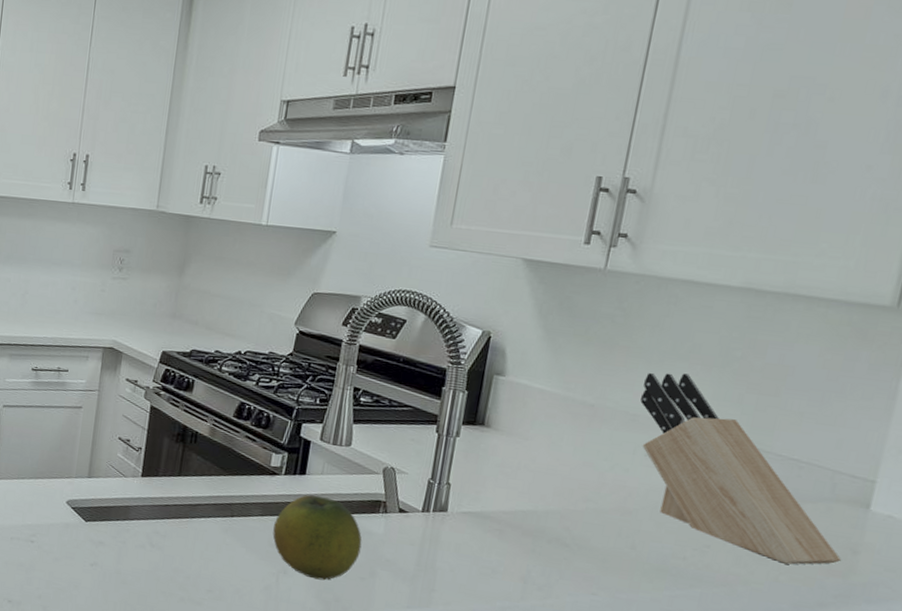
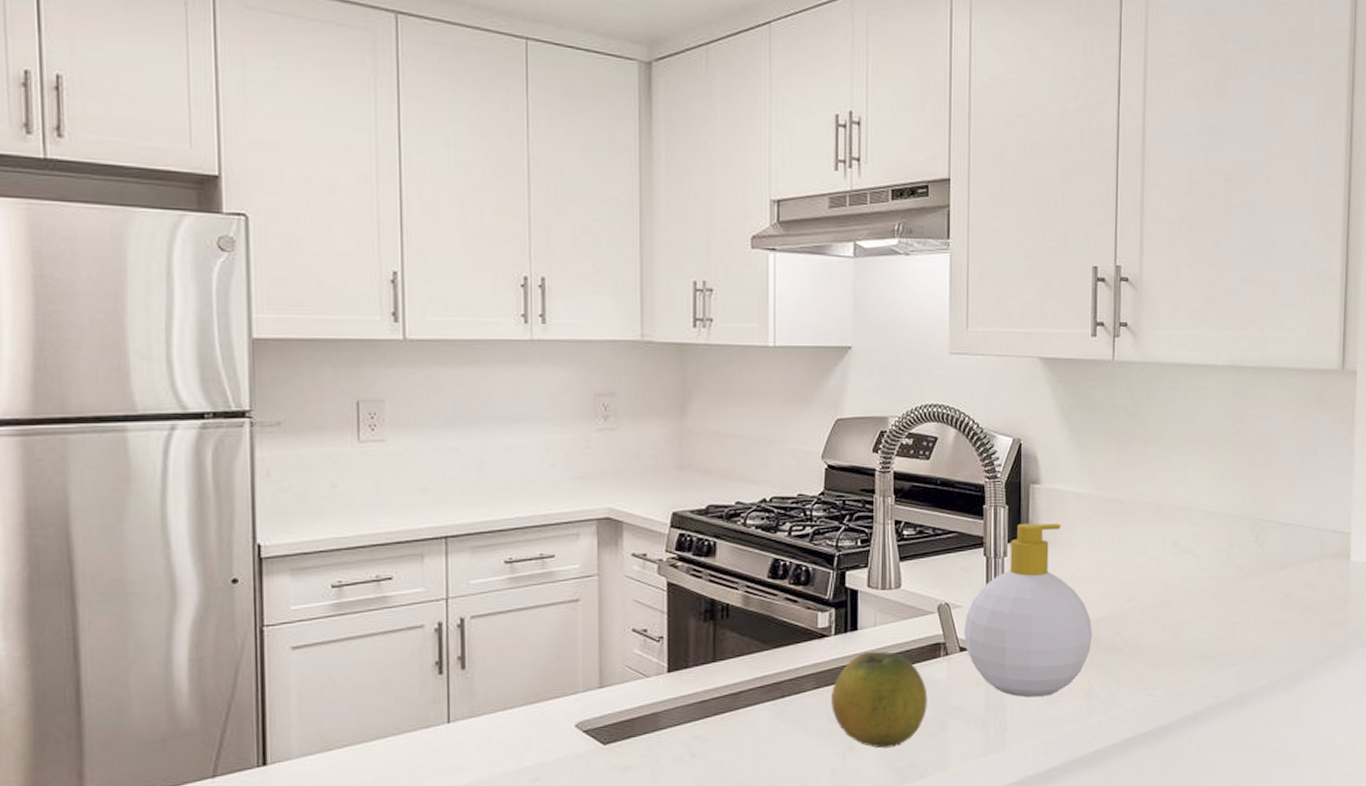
soap bottle: none [404,409,539,571] -> present [964,523,1092,698]
knife block: present [640,373,841,565] -> none [1162,456,1337,626]

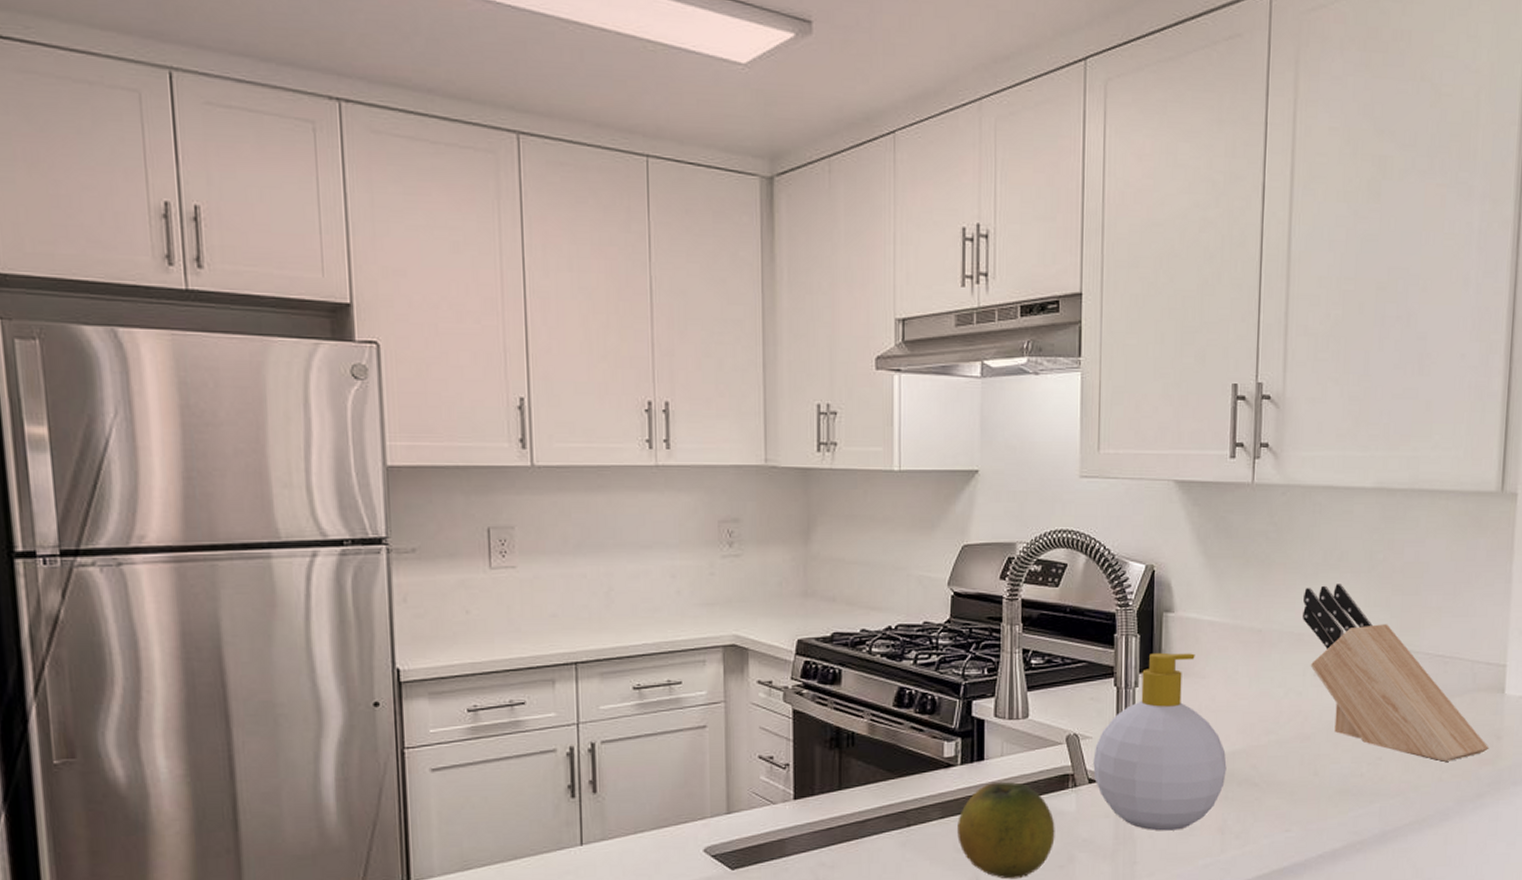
knife block: none [1162,456,1337,626] -> present [1303,584,1488,762]

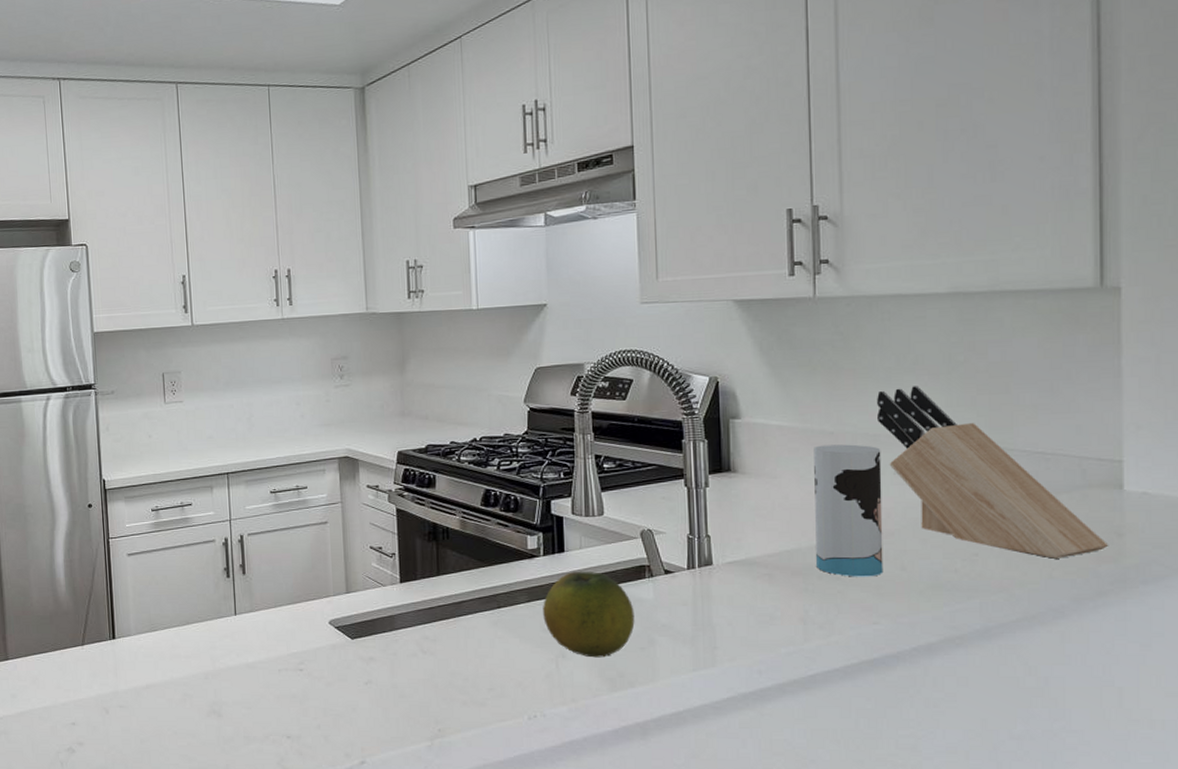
soap bottle: present [1093,652,1227,831] -> none [668,455,805,619]
cup: none [1237,643,1304,783] -> present [814,444,884,577]

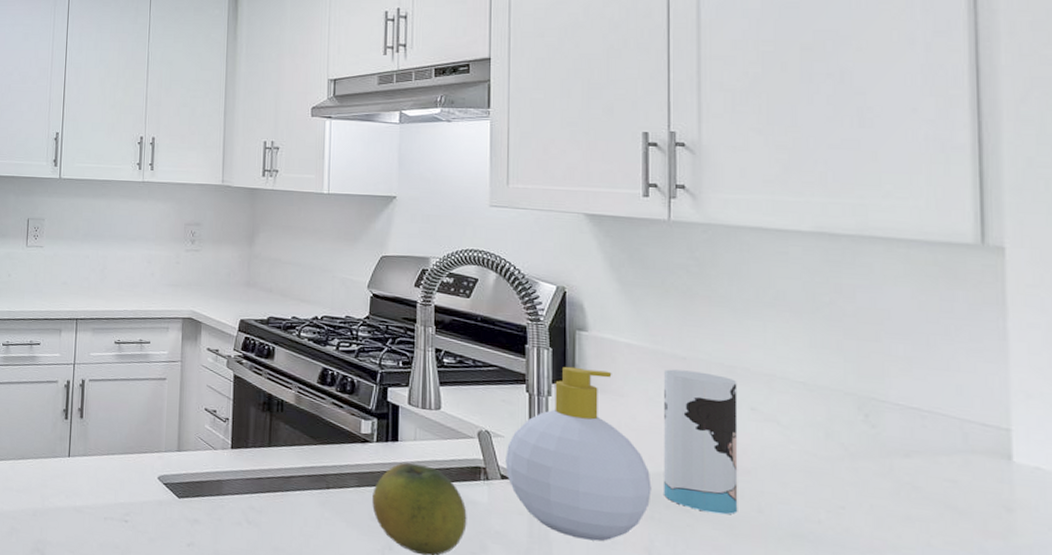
soap bottle: none [668,455,805,619] -> present [505,366,652,541]
knife block: present [877,386,1108,559] -> none [734,321,995,526]

